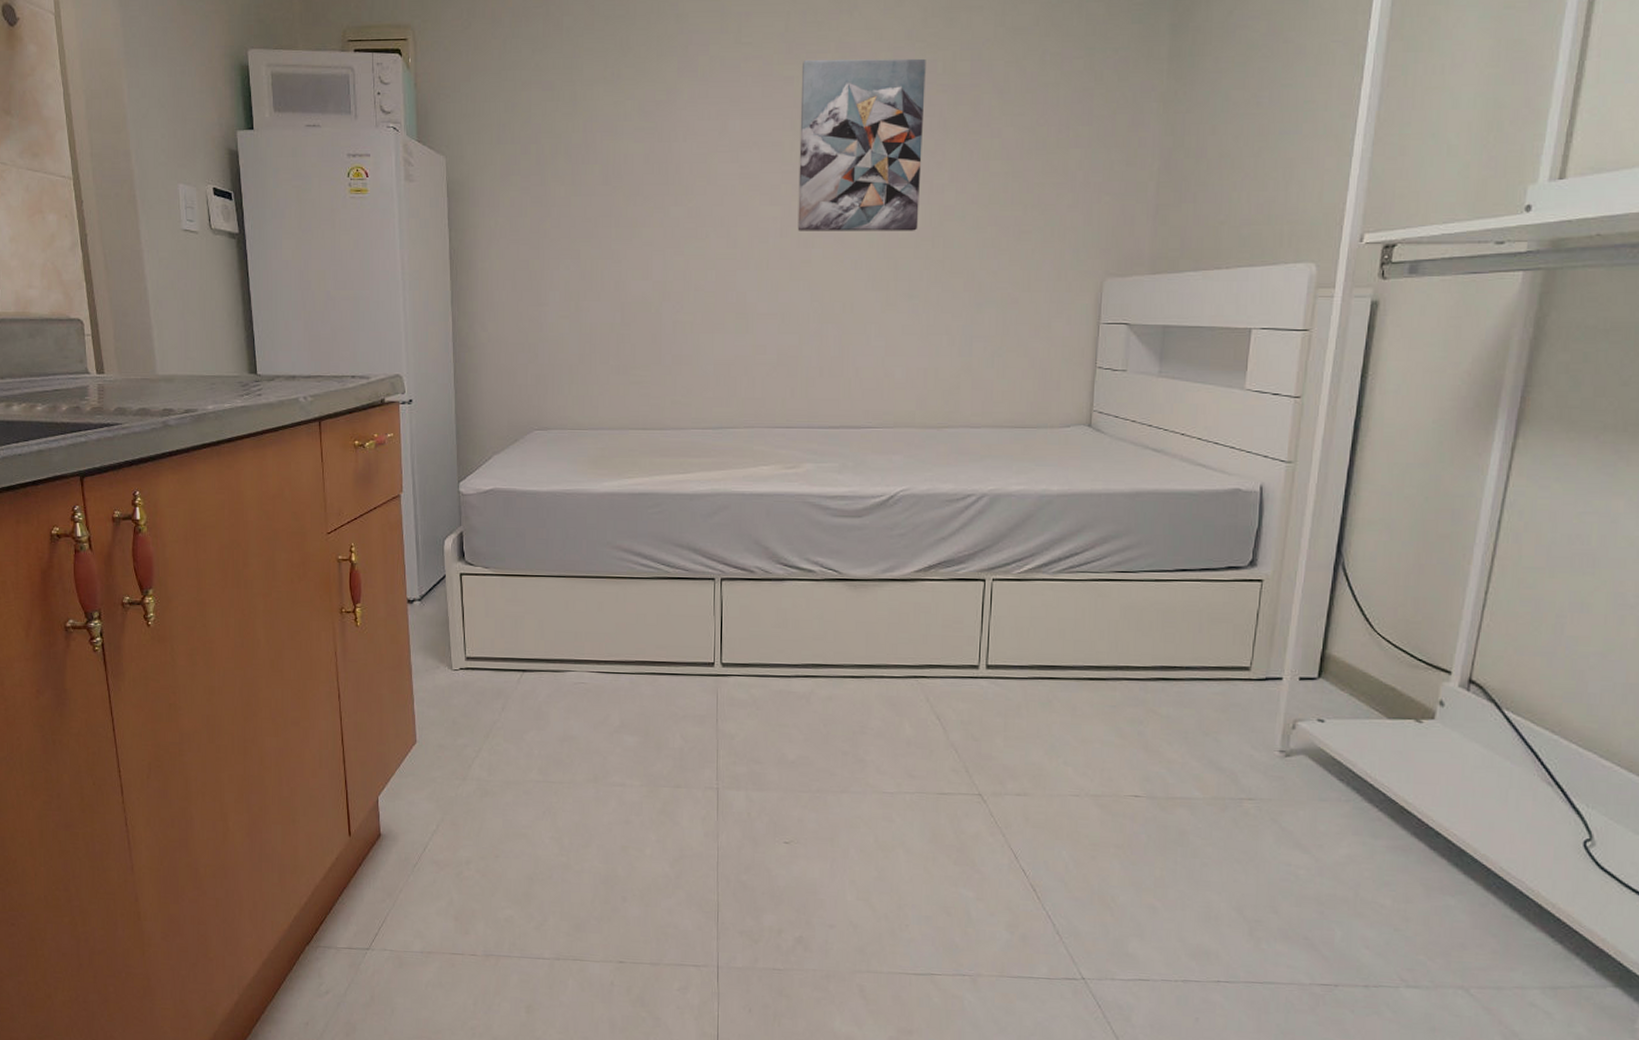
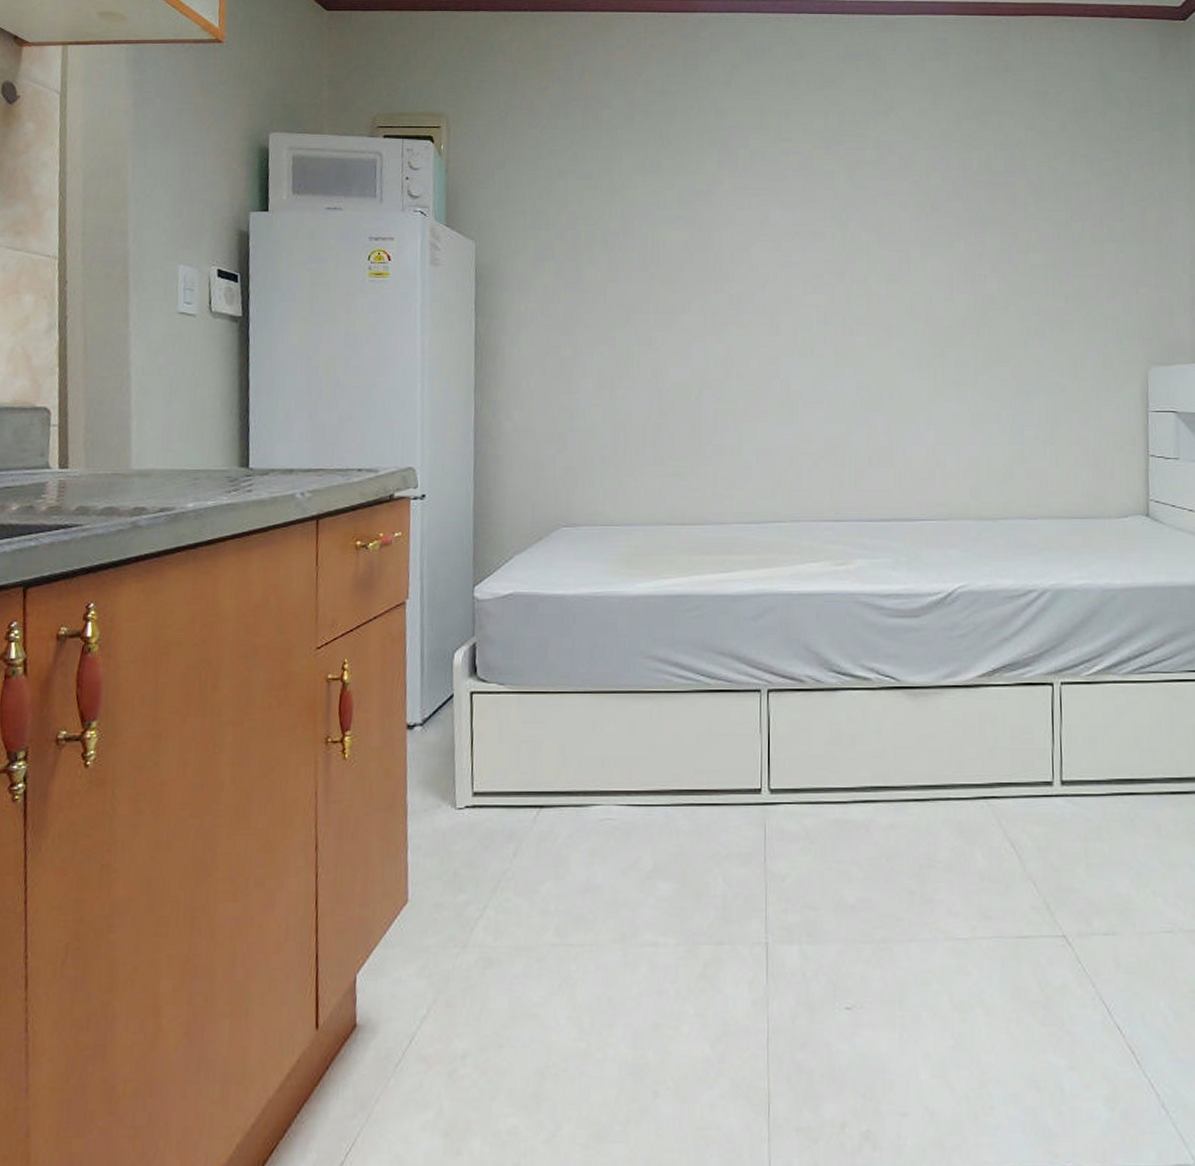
wall art: present [797,58,926,231] -> none [841,155,963,320]

